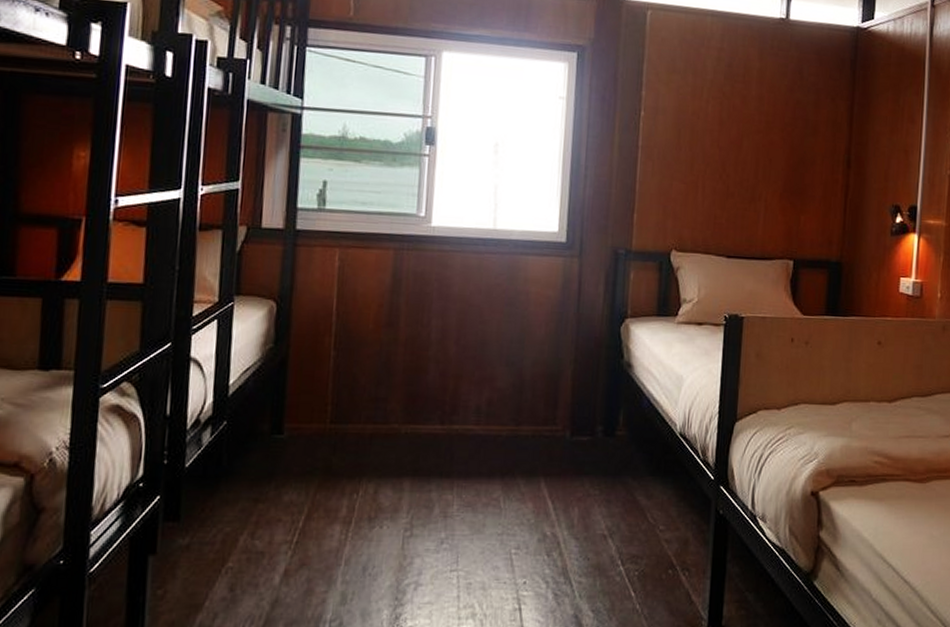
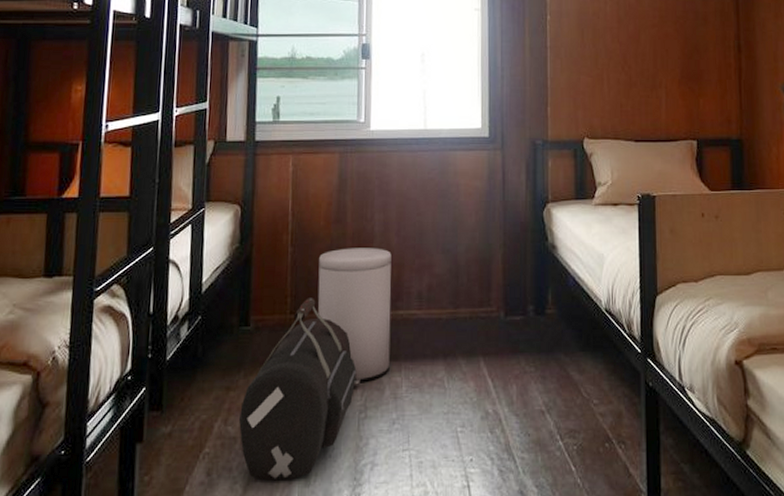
duffel bag: none [268,407,404,598] -> present [239,298,357,481]
pedal bin: none [362,355,449,502] -> present [317,248,392,385]

